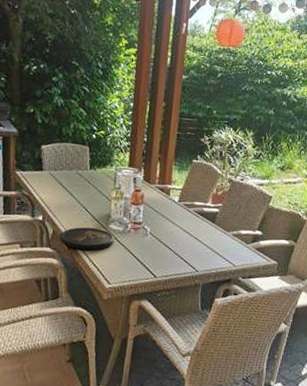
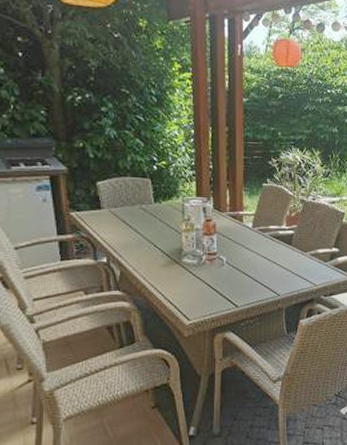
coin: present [59,227,114,251] -> none [128,263,189,289]

